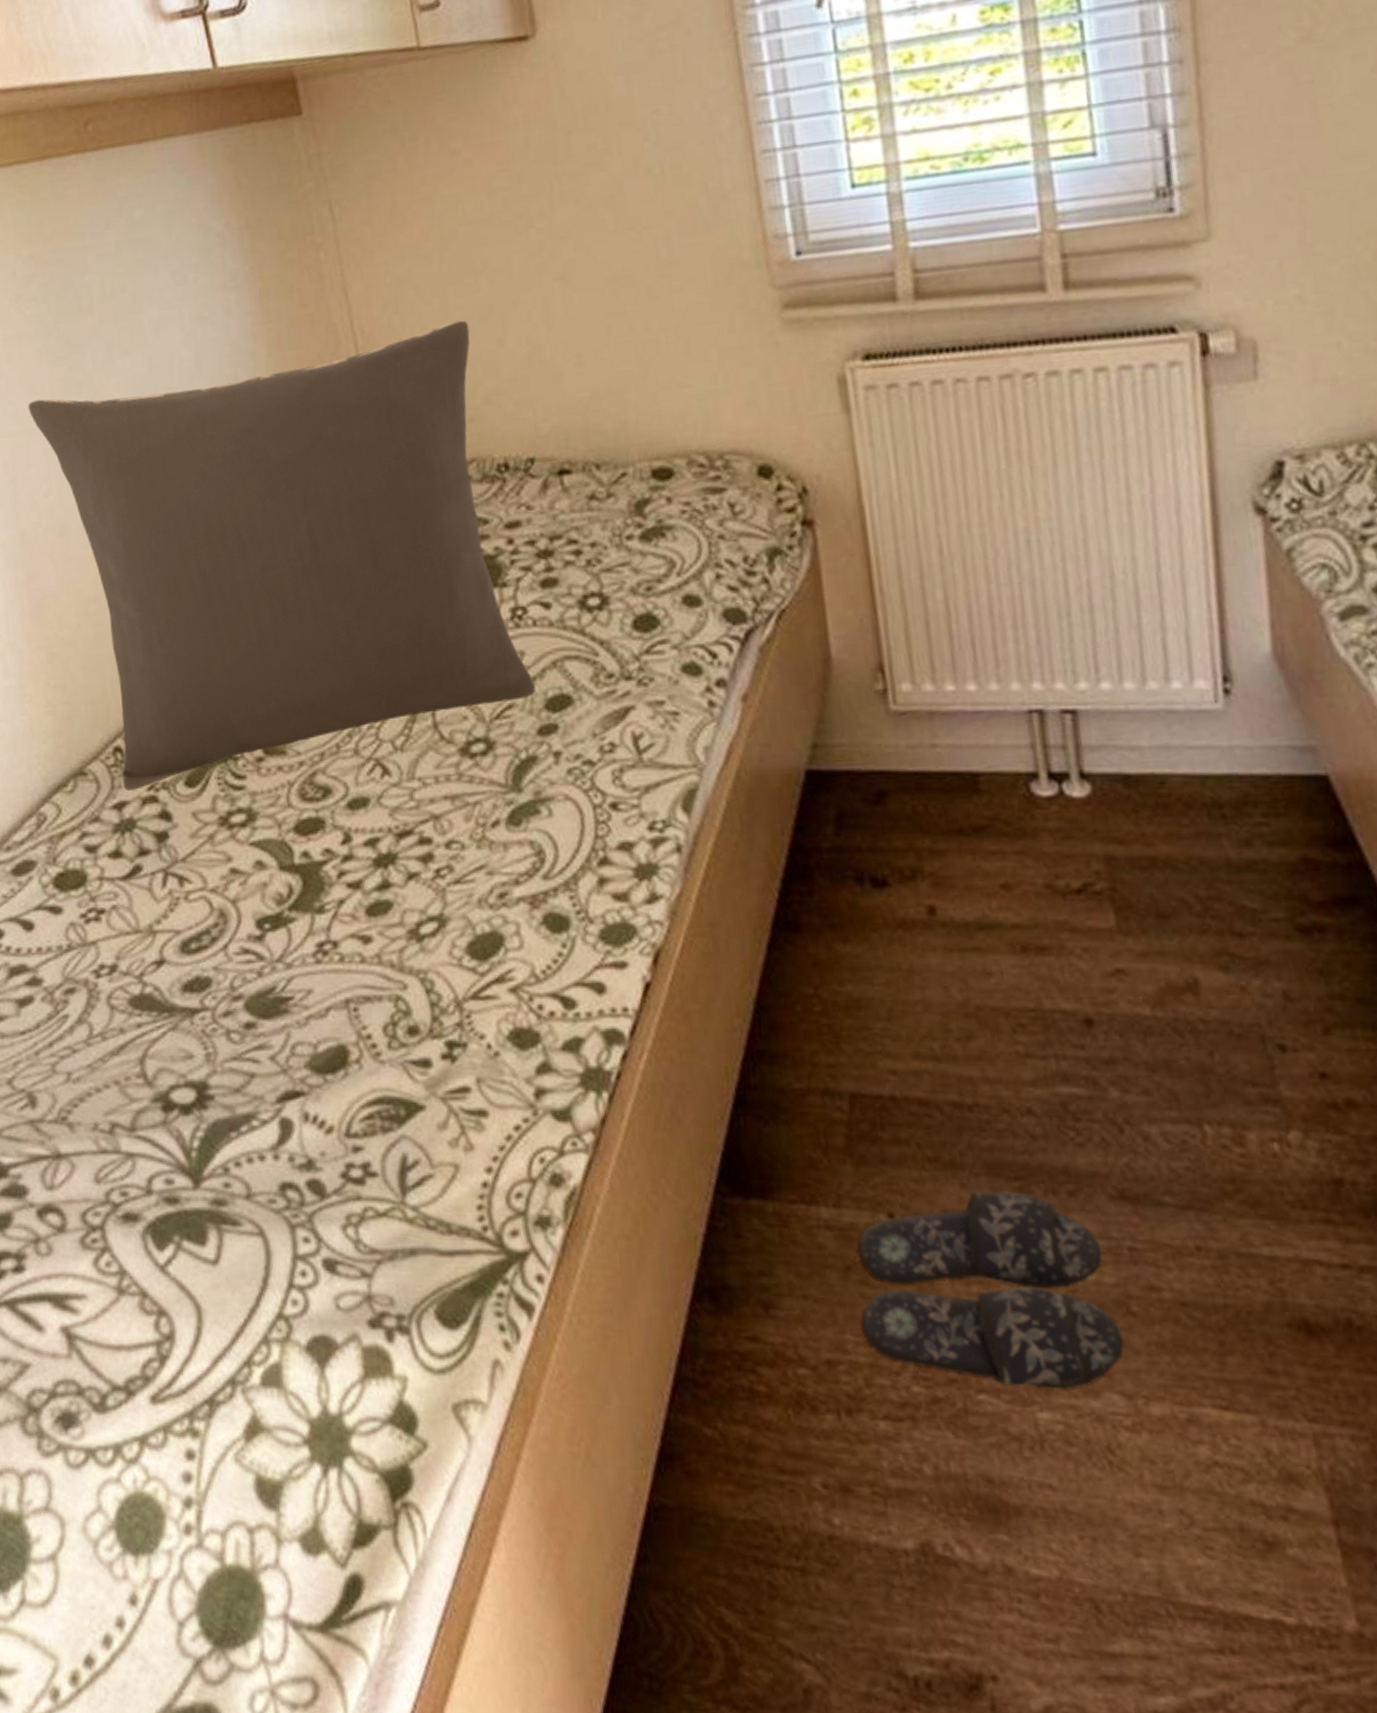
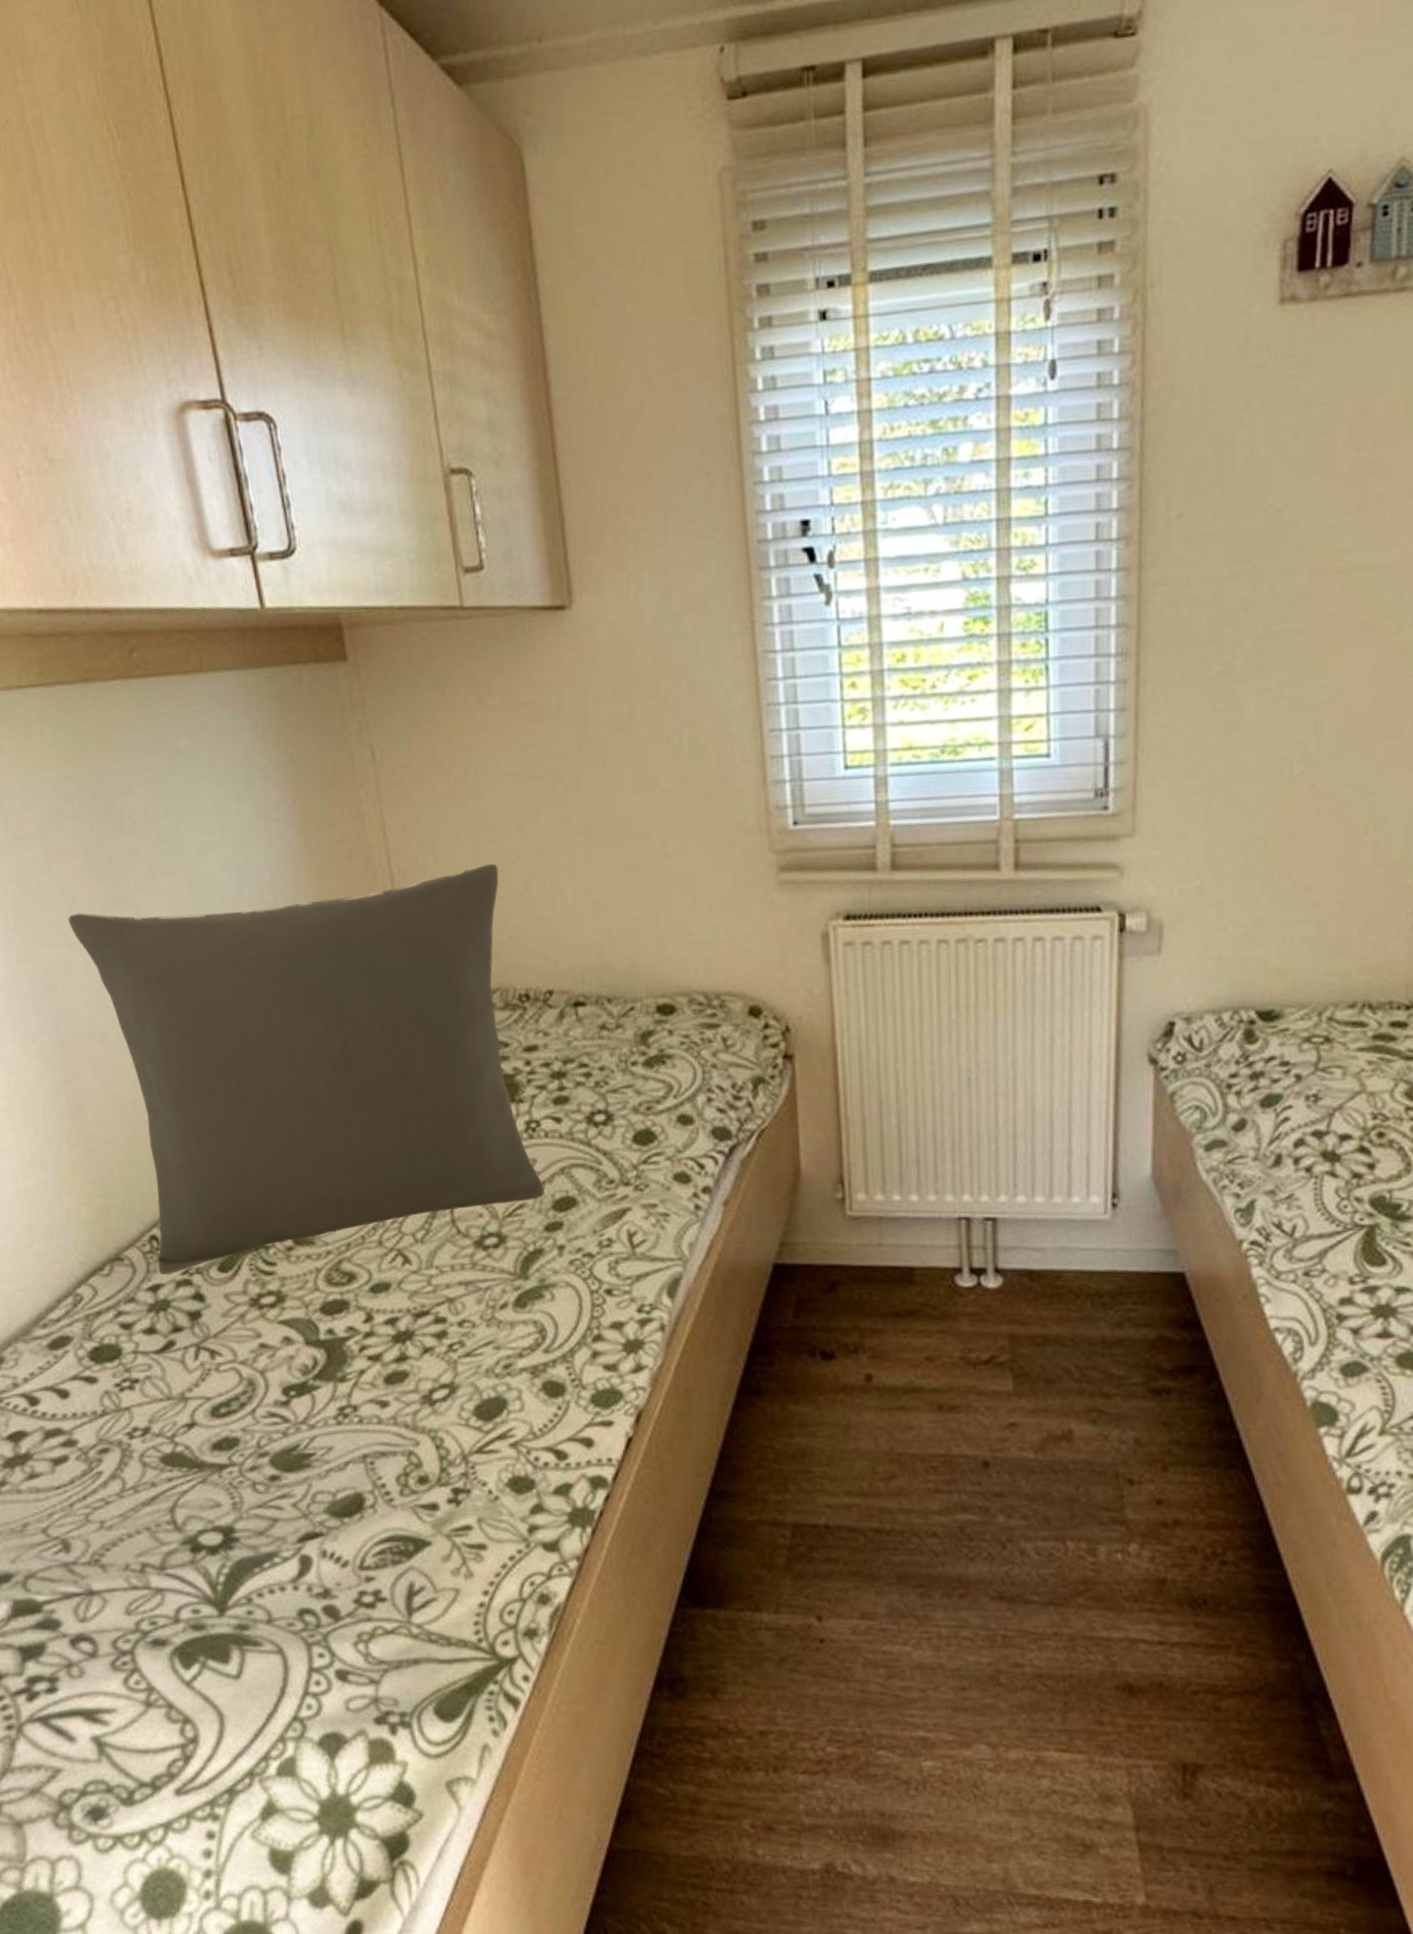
slippers: present [858,1191,1123,1390] -> none [790,1596,992,1744]

